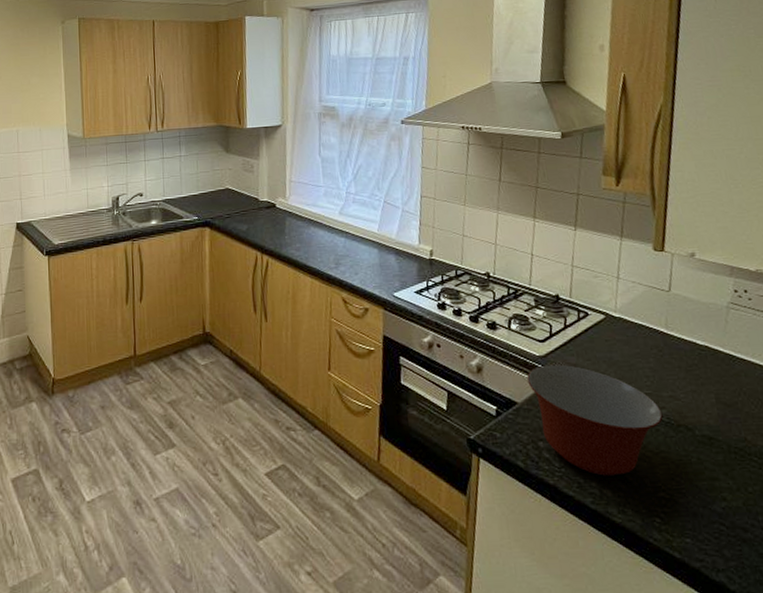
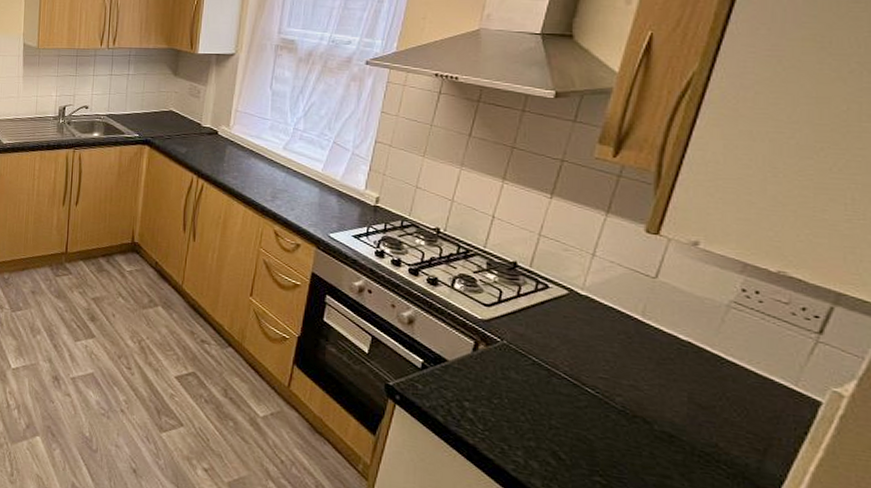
mixing bowl: present [527,364,663,476] -> none [463,329,617,451]

